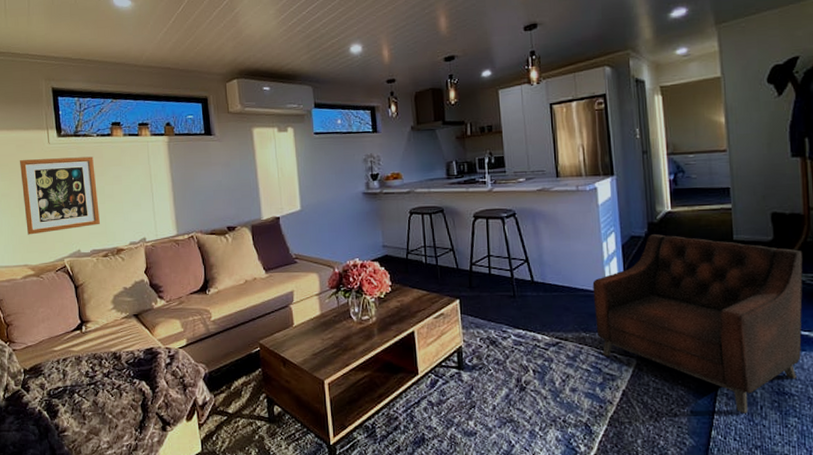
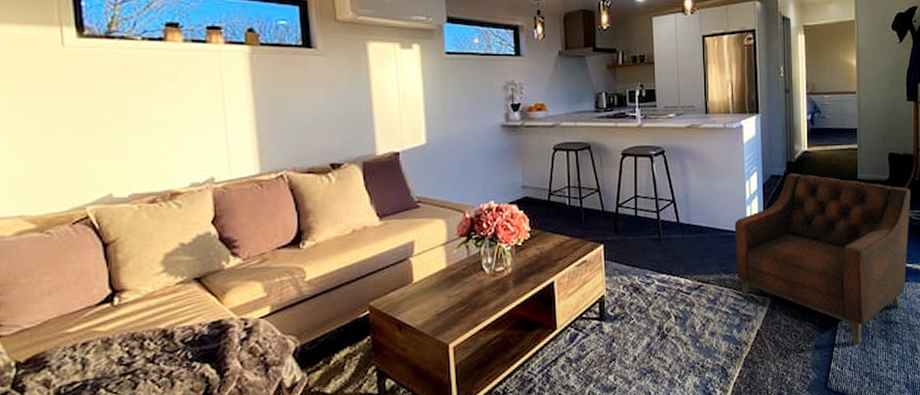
wall art: present [20,156,100,235] -> none [13,67,144,174]

